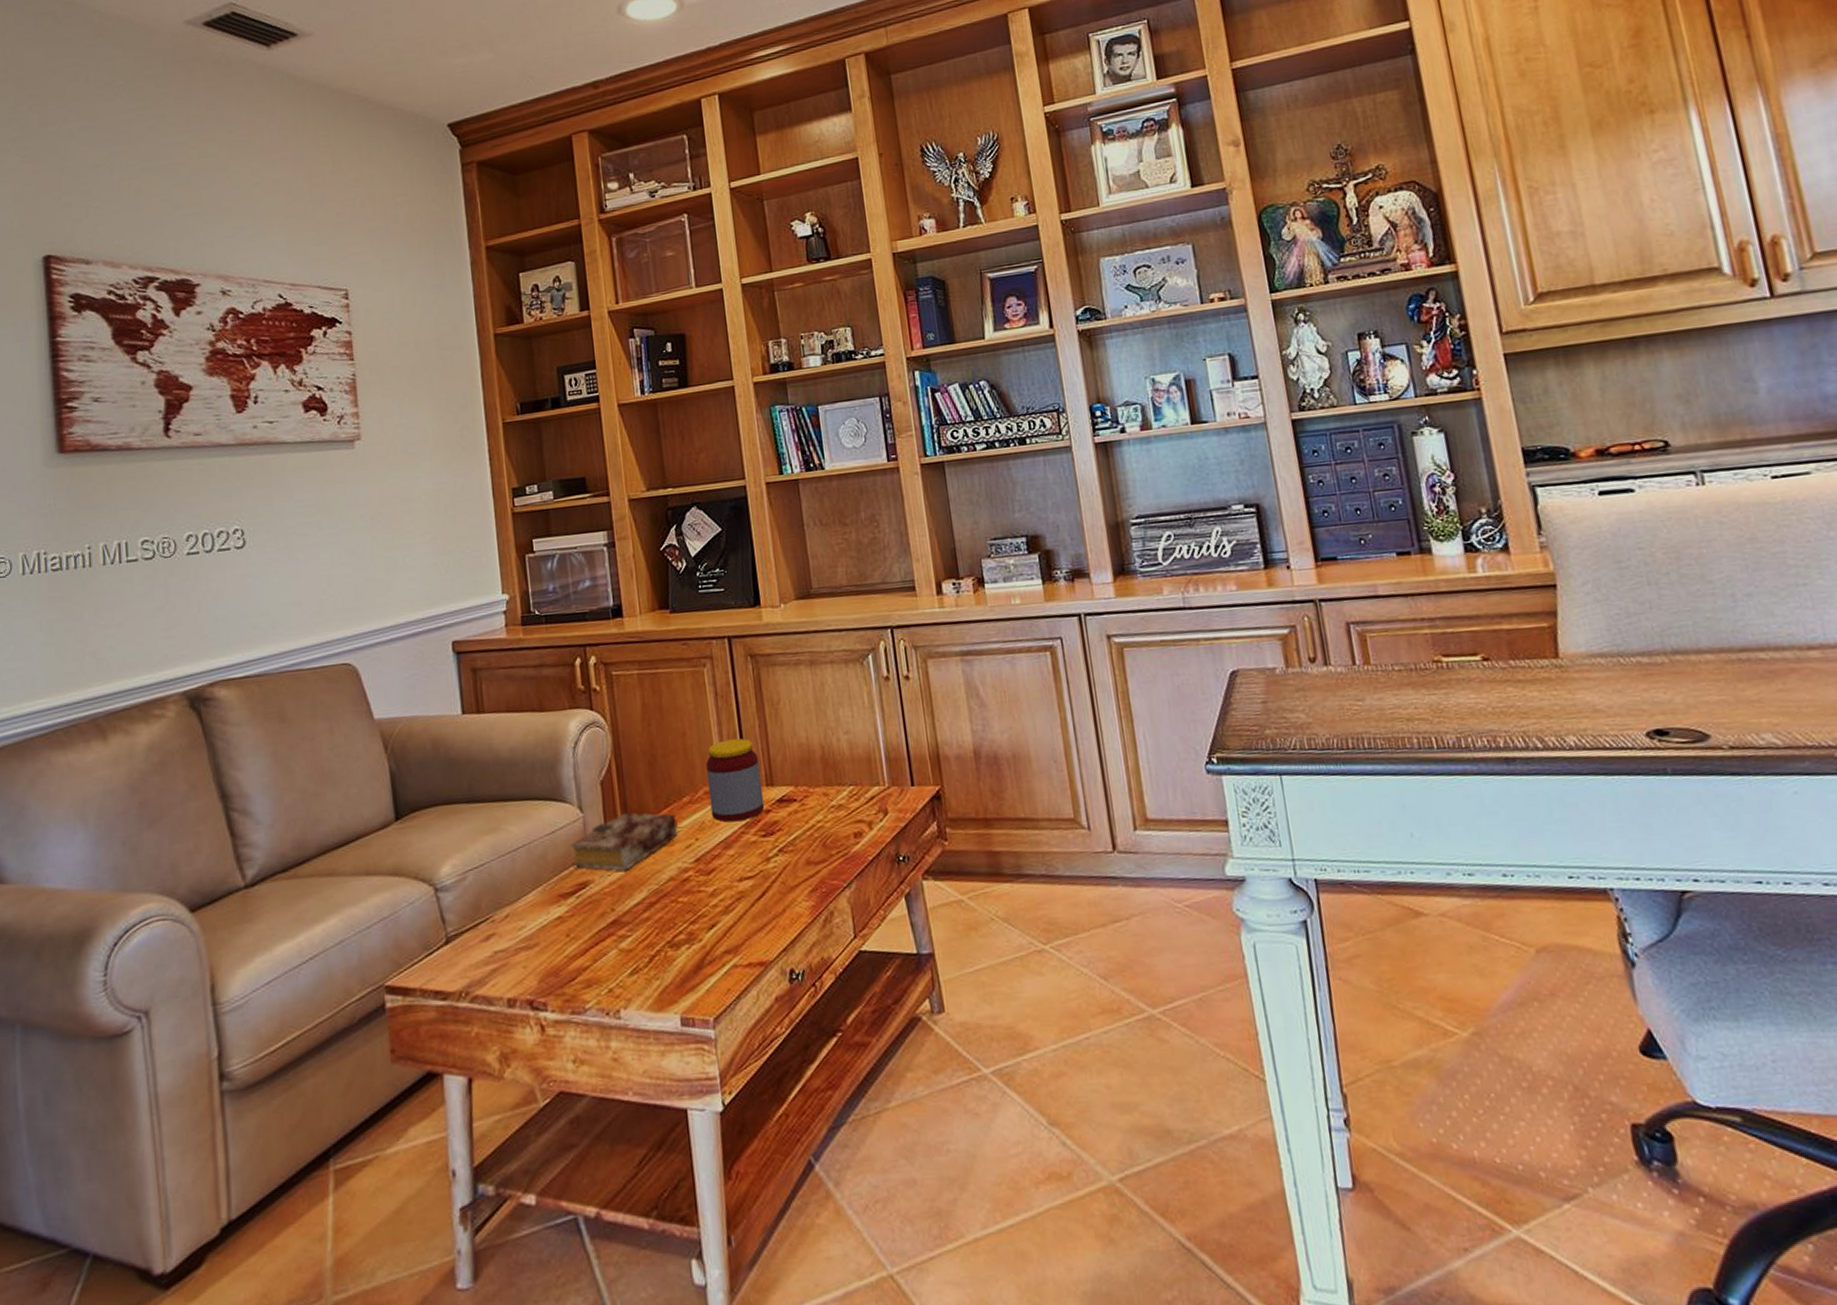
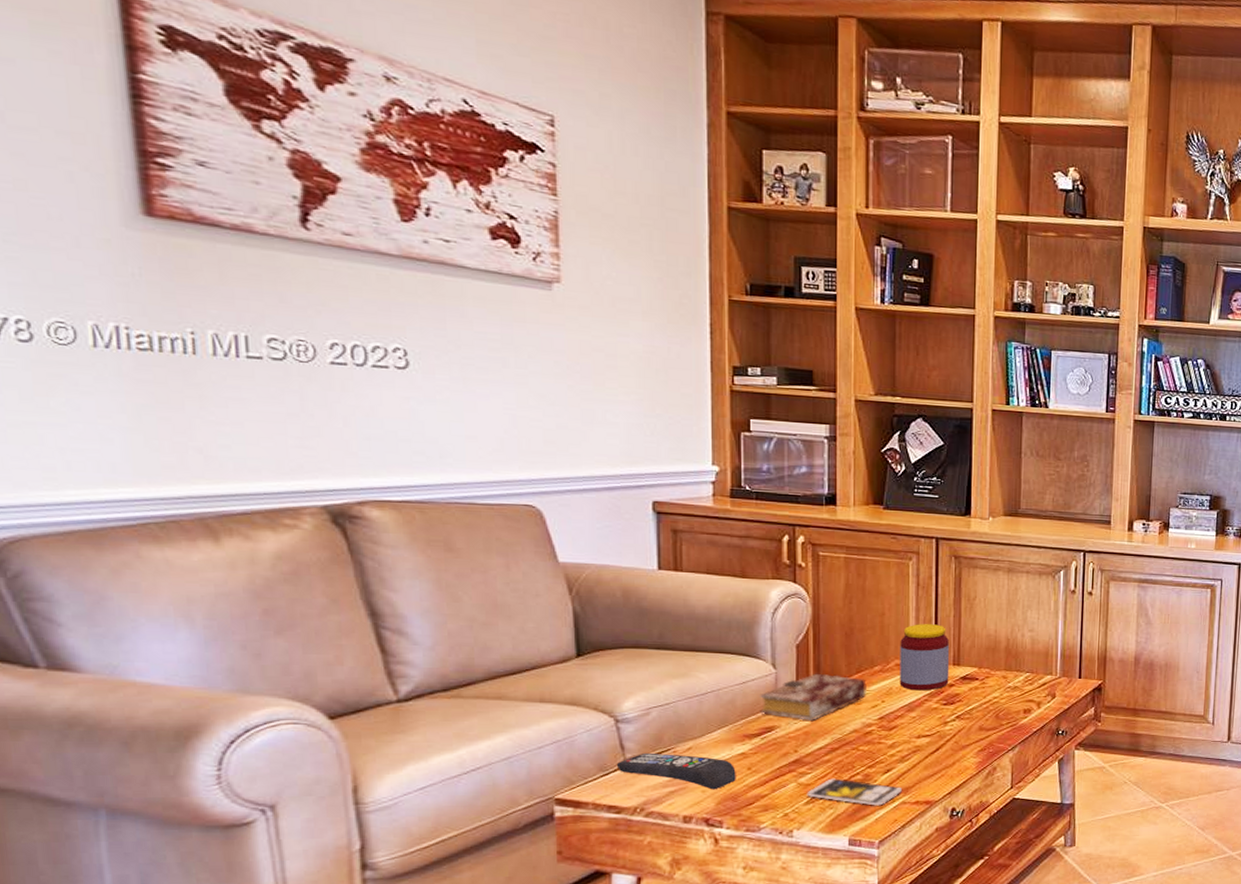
remote control: none [439,924,556,965] -> present [616,752,736,790]
smartphone: none [629,940,731,972] -> present [806,778,902,806]

